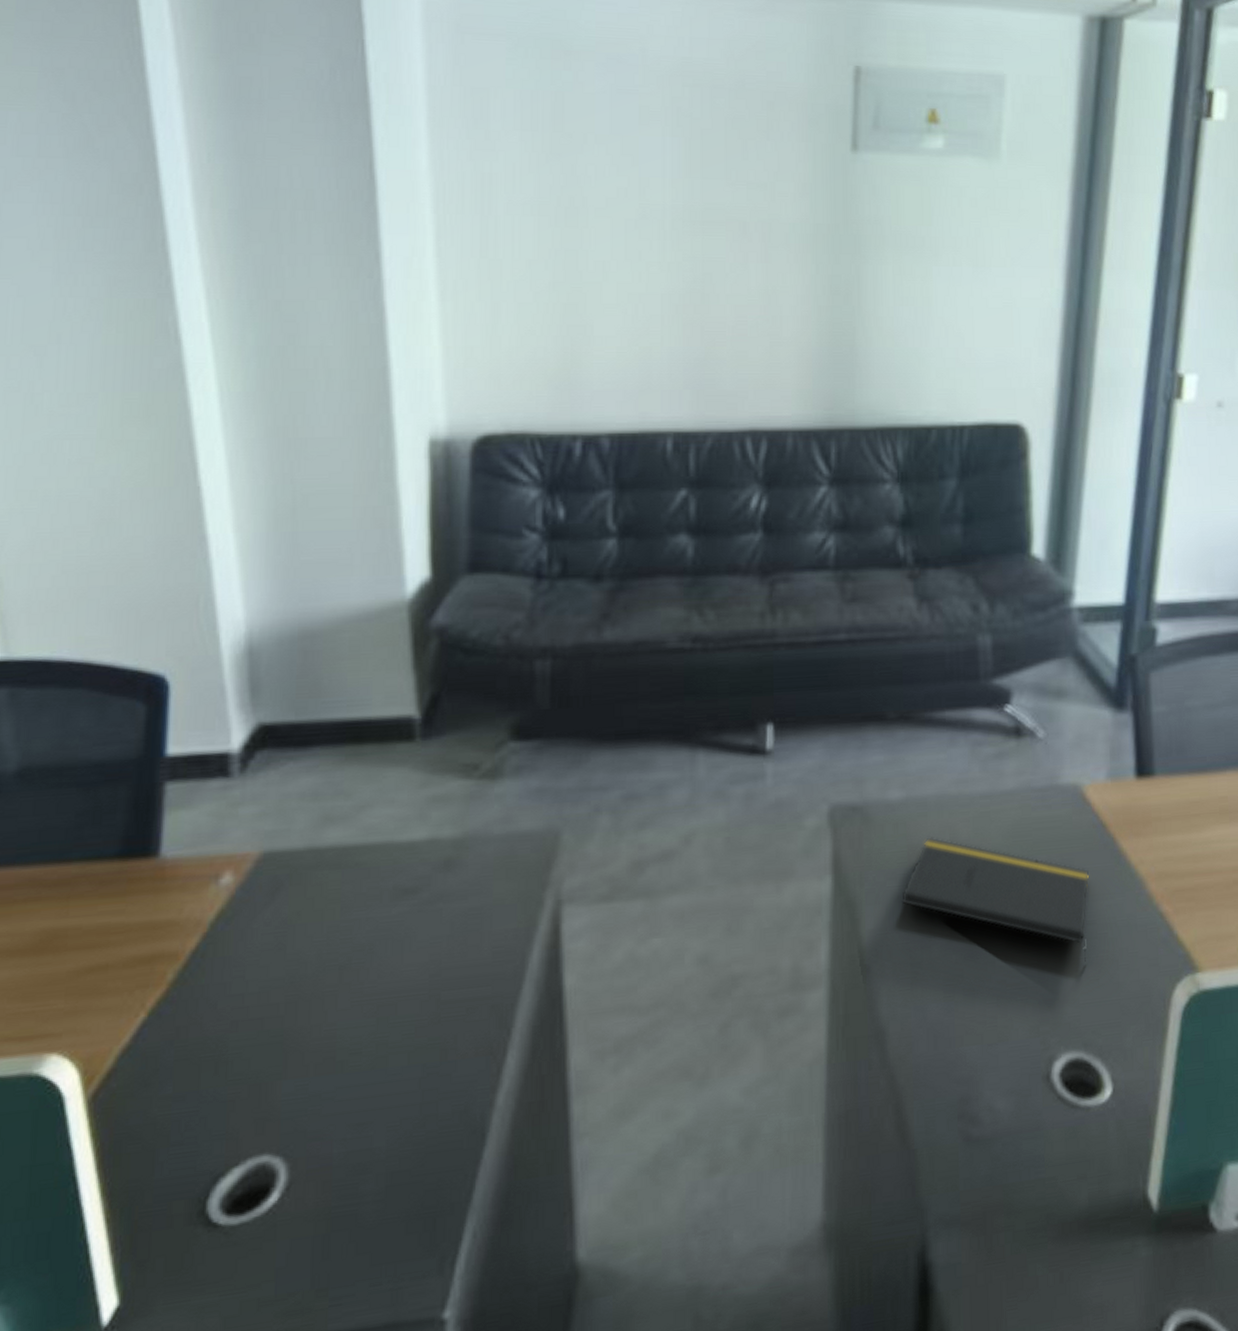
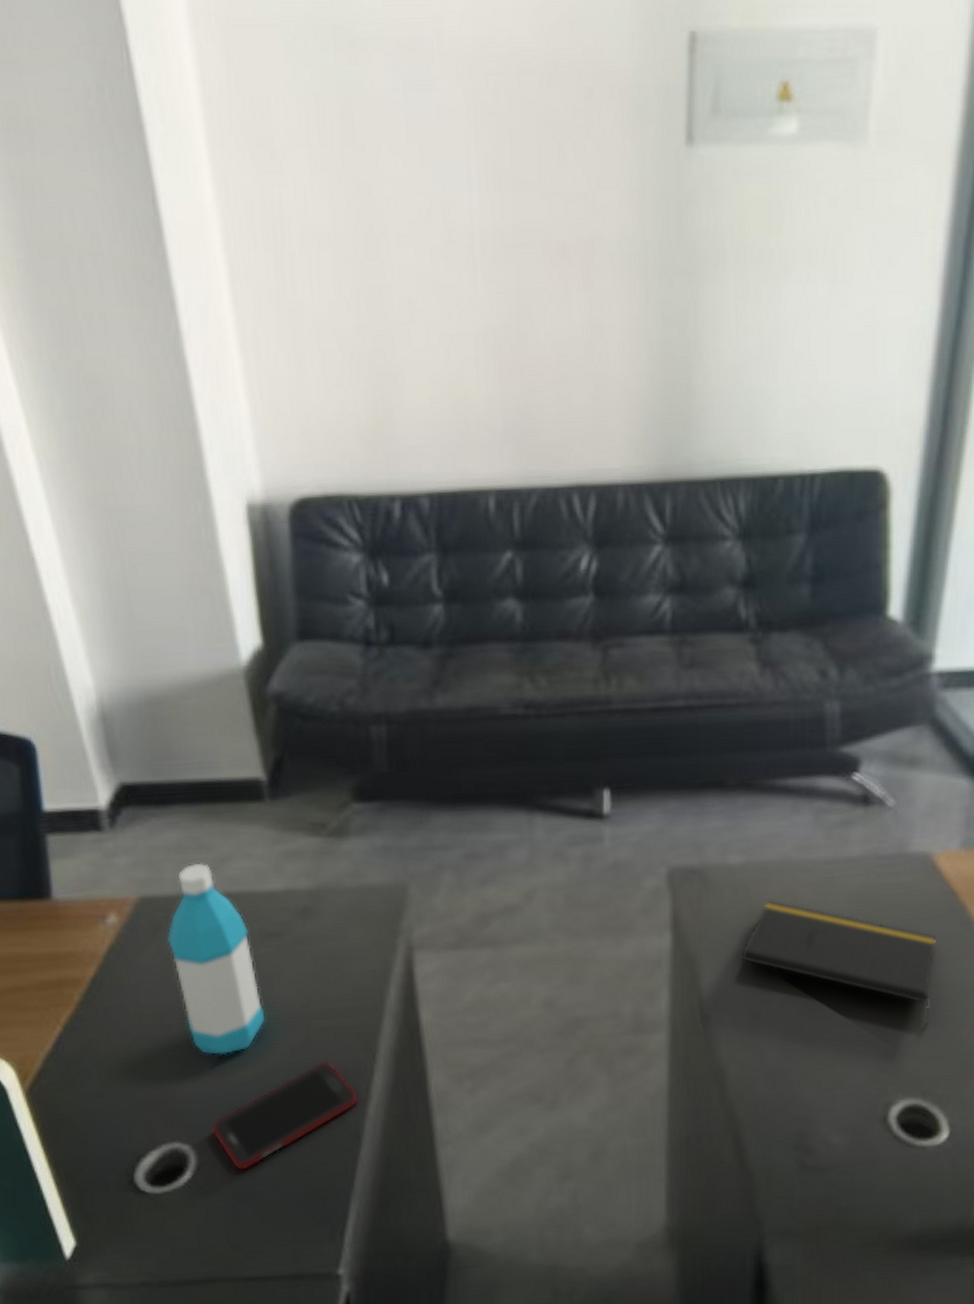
water bottle: none [286,810,390,1040] -> present [166,862,266,1056]
cell phone: none [310,1041,487,1187] -> present [212,1061,358,1171]

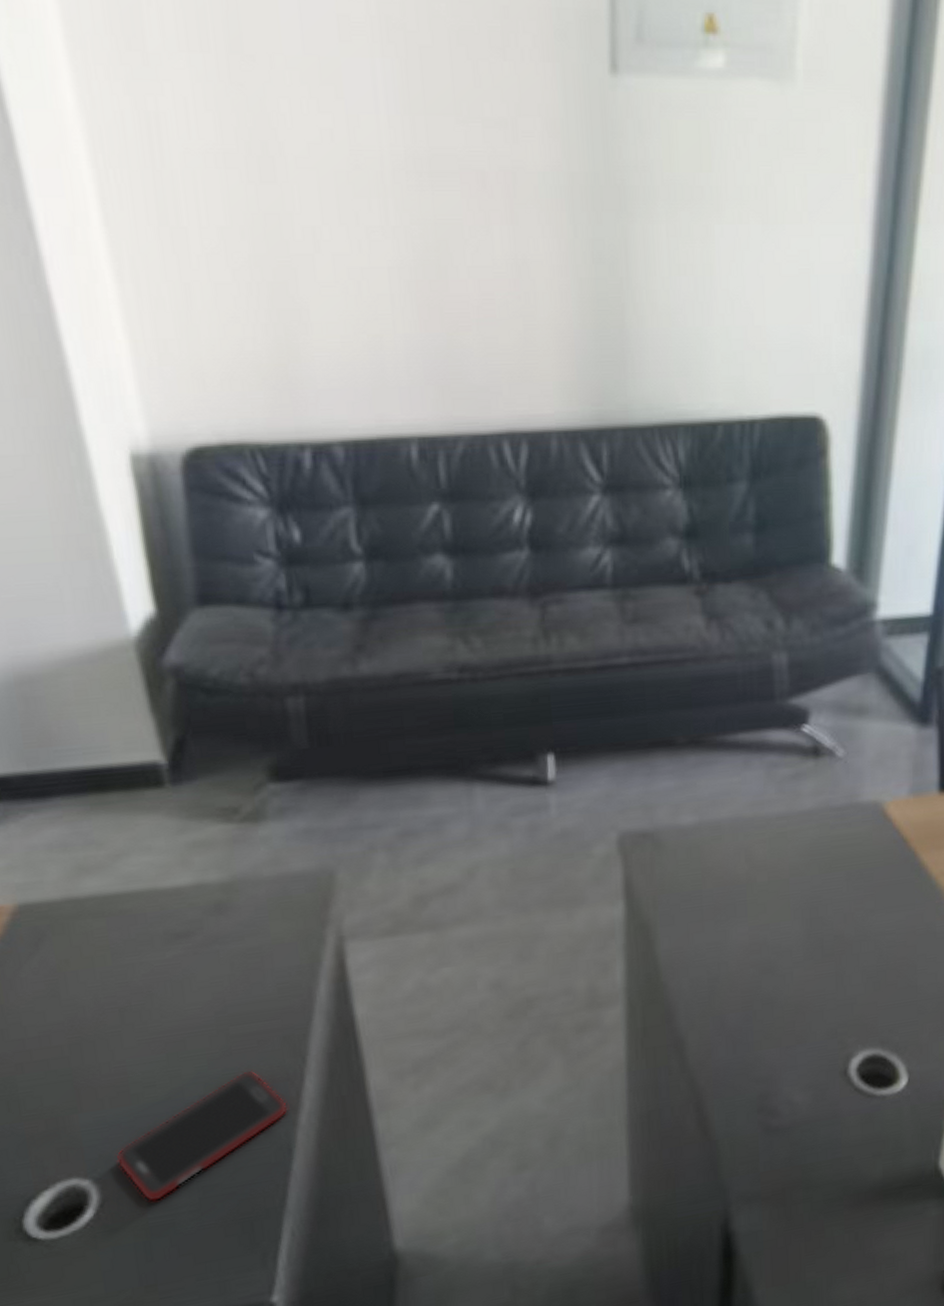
water bottle: present [166,862,266,1056] -> none [52,860,176,1077]
notepad: present [741,900,937,1023] -> none [697,859,890,972]

